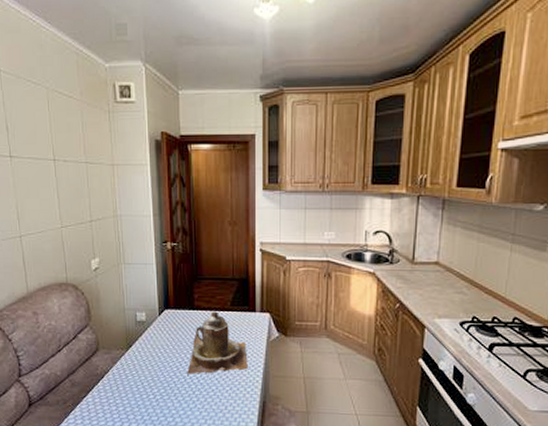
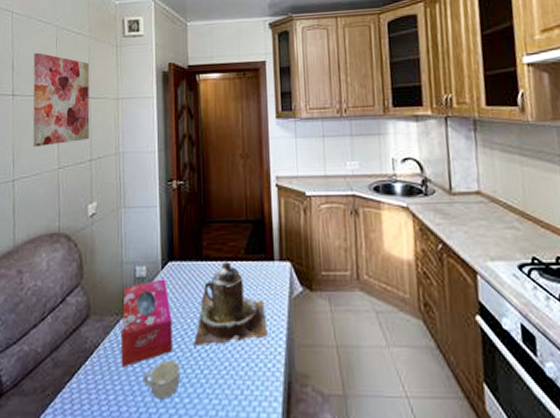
wall art: none [26,114,88,207] -> present [32,52,90,147]
tissue box: none [126,323,169,388] -> present [121,279,172,368]
cup: none [145,383,176,411] -> present [142,360,180,399]

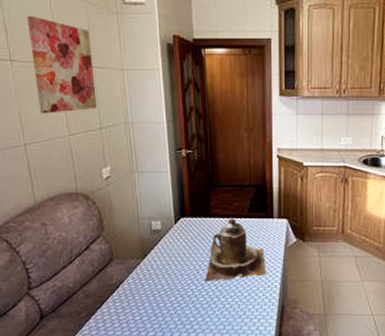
tissue box: present [121,279,172,368] -> none [142,231,187,297]
cup: present [142,360,180,399] -> none [162,291,194,319]

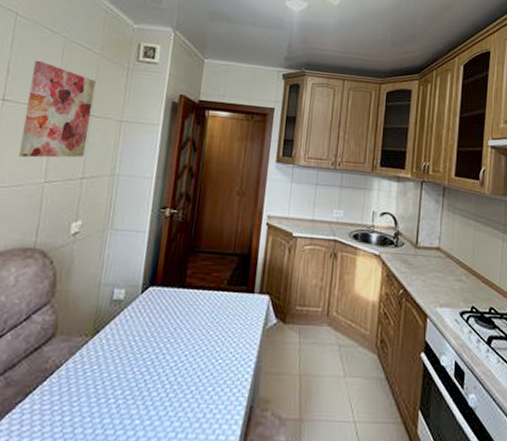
teapot: present [205,218,266,282] -> none [163,290,239,370]

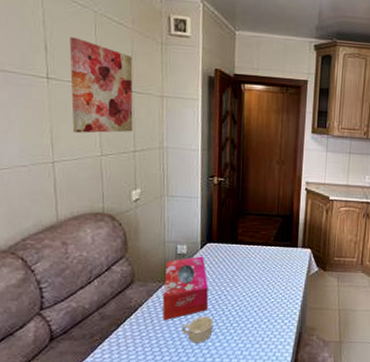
tissue box: none [82,303,145,389] -> present [162,256,208,321]
cup: none [103,382,146,421] -> present [181,316,213,344]

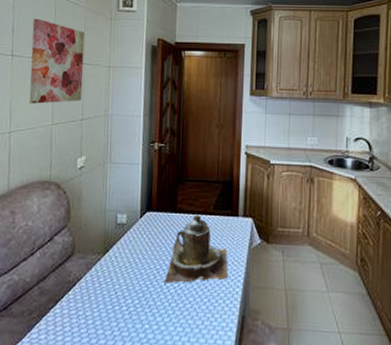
tissue box: present [162,256,208,321] -> none [100,226,147,298]
cup: present [181,316,213,344] -> none [118,293,151,326]
teapot: none [226,246,287,307] -> present [164,214,228,283]

